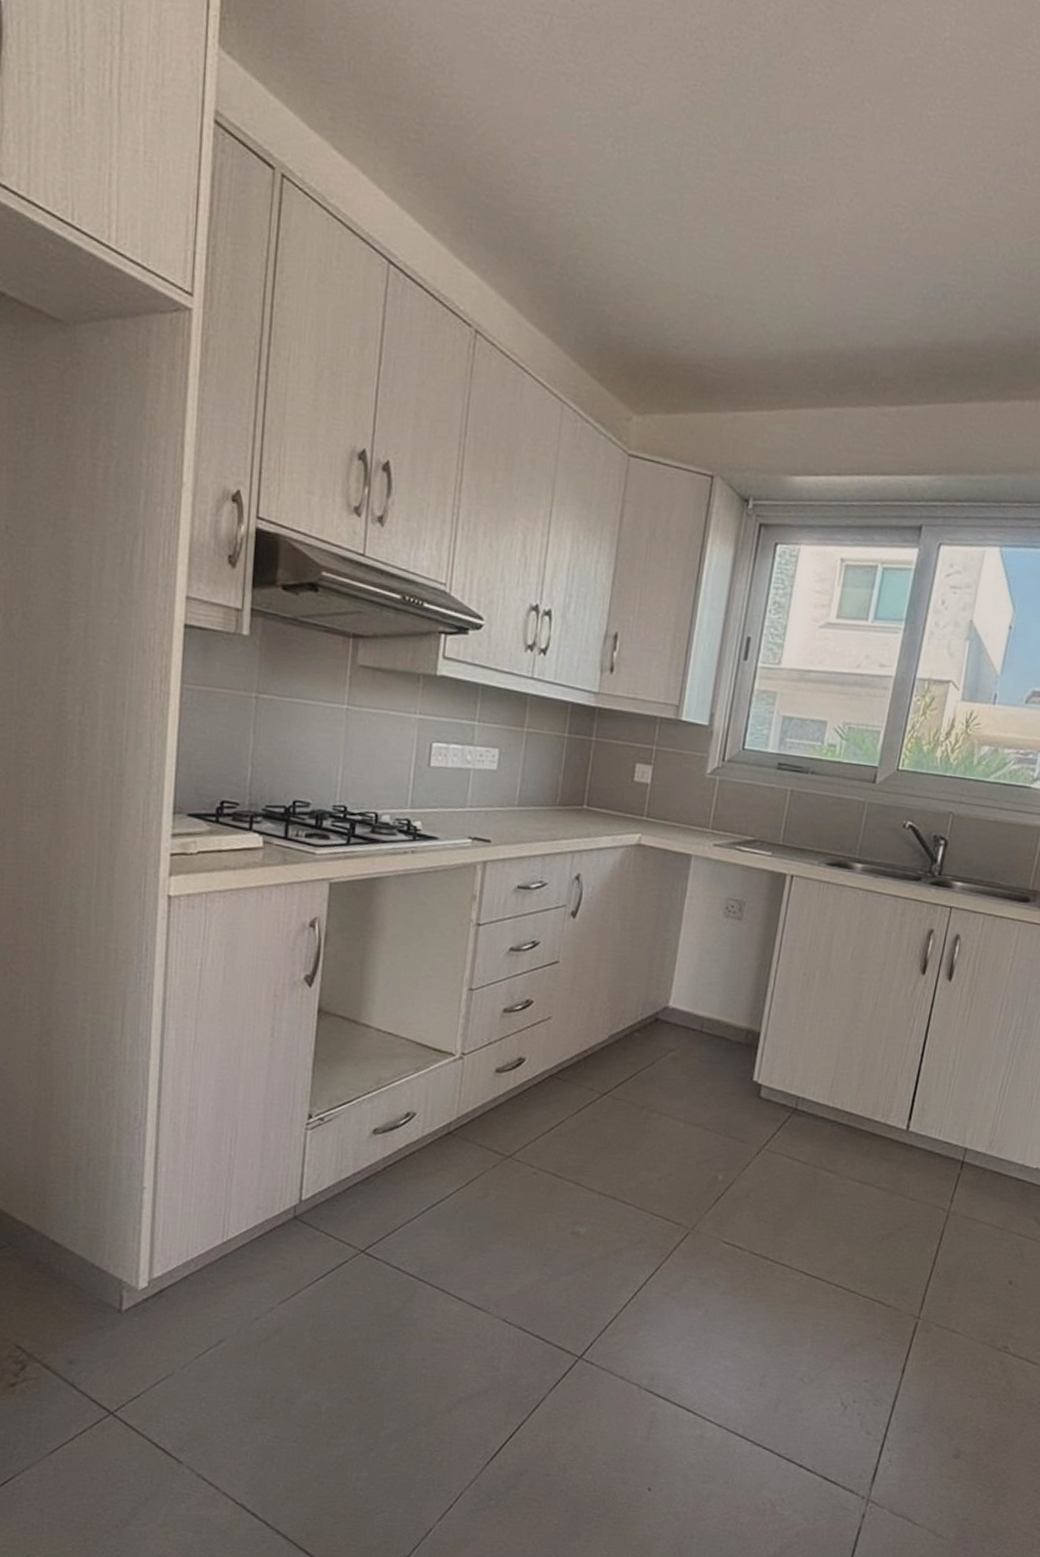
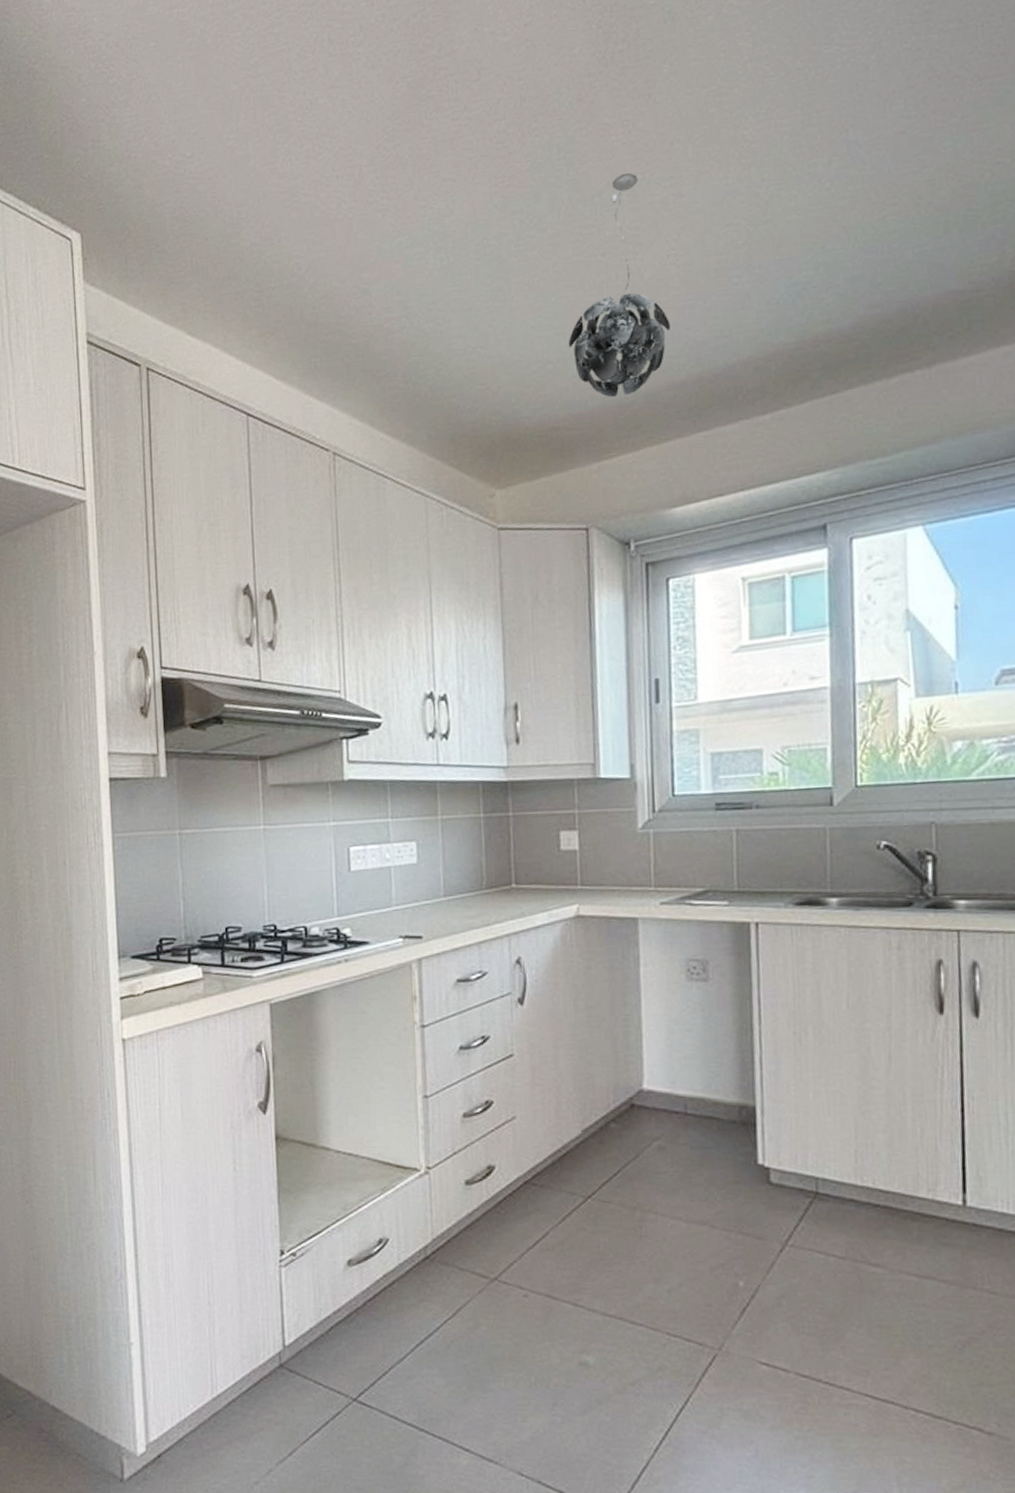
pendant light: none [729,117,826,351] -> present [569,172,670,398]

